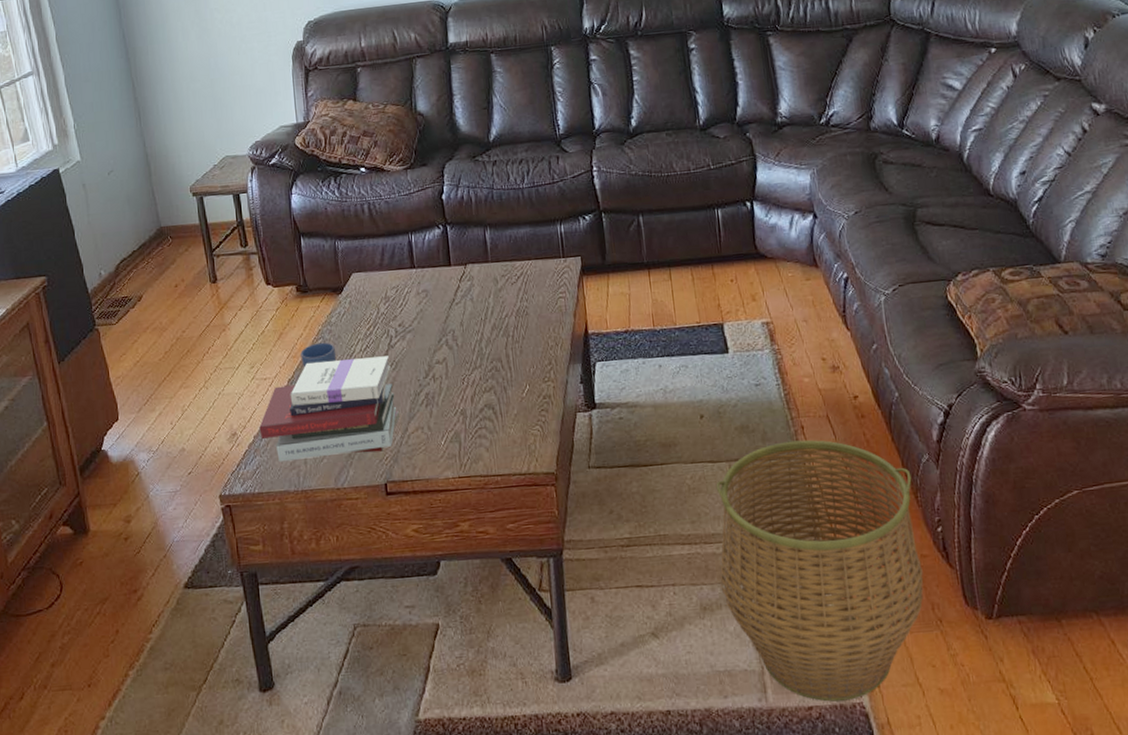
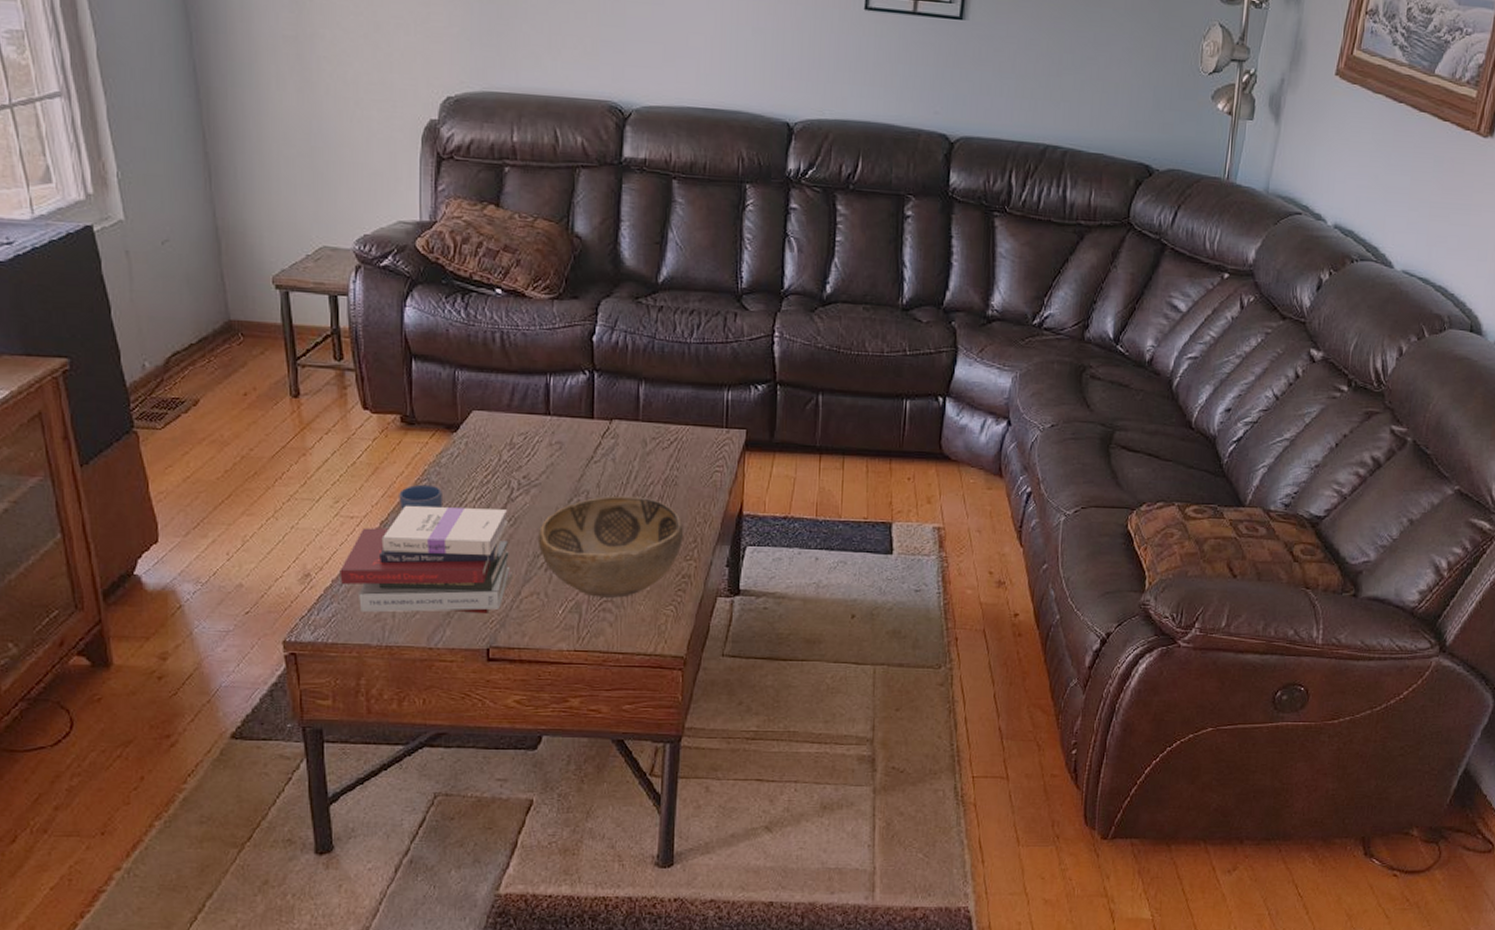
decorative bowl: none [416,329,540,426] -> present [537,496,684,599]
basket: present [715,439,924,702] -> none [845,651,1057,904]

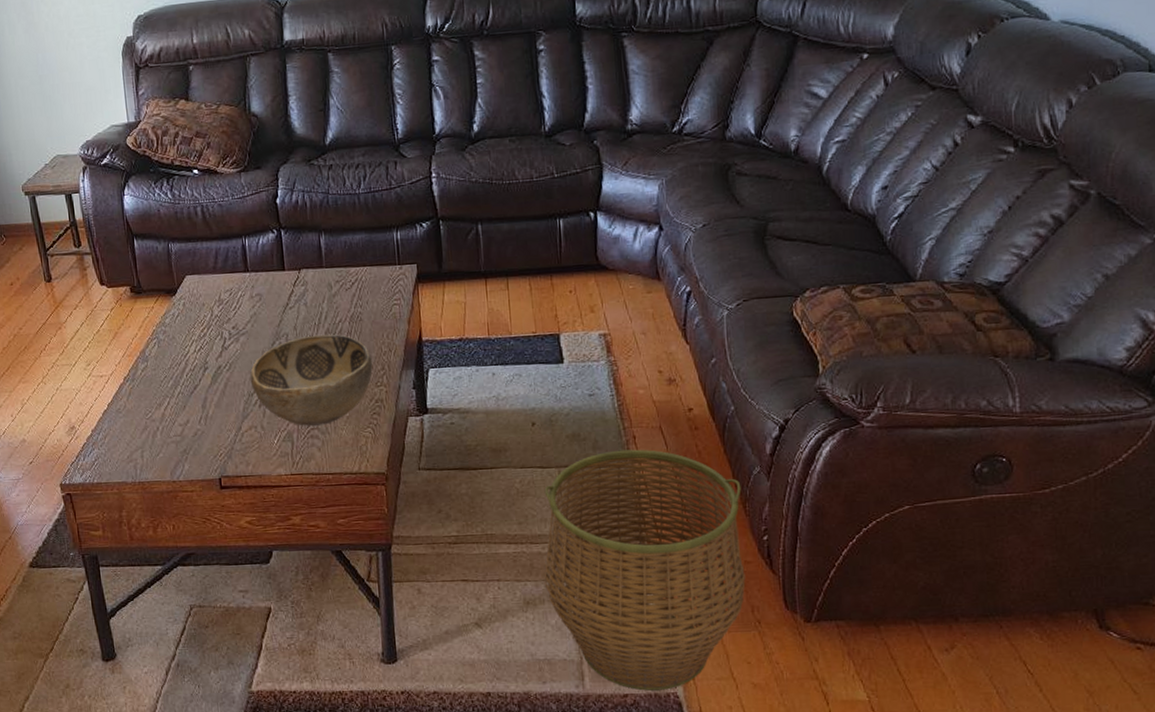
books: present [339,505,514,614] -> none [96,357,234,455]
mug: present [399,484,442,511] -> none [135,342,170,367]
basket: none [845,651,1057,904] -> present [544,449,746,691]

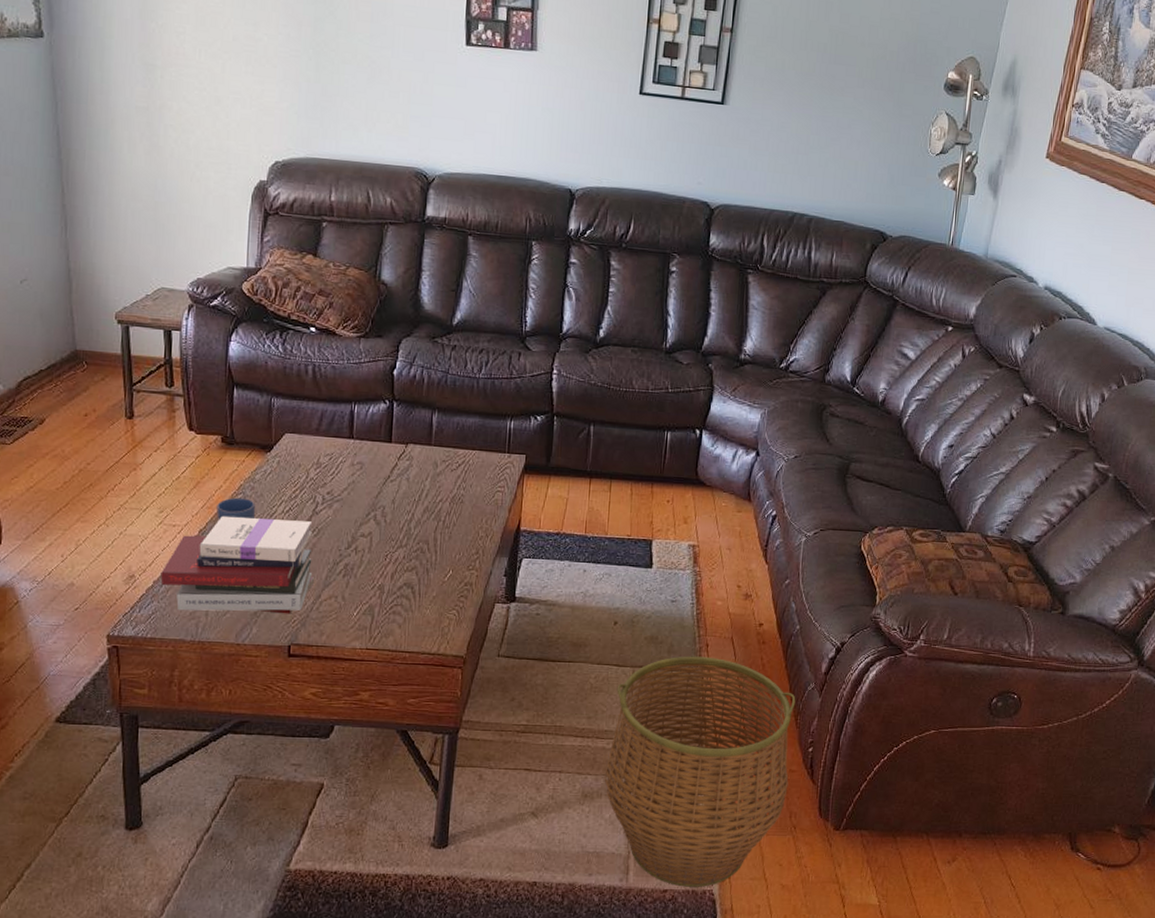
books: none [96,357,234,455] -> present [160,515,315,614]
mug: none [135,342,170,367] -> present [216,497,255,521]
decorative bowl: present [250,334,373,427] -> none [337,511,468,603]

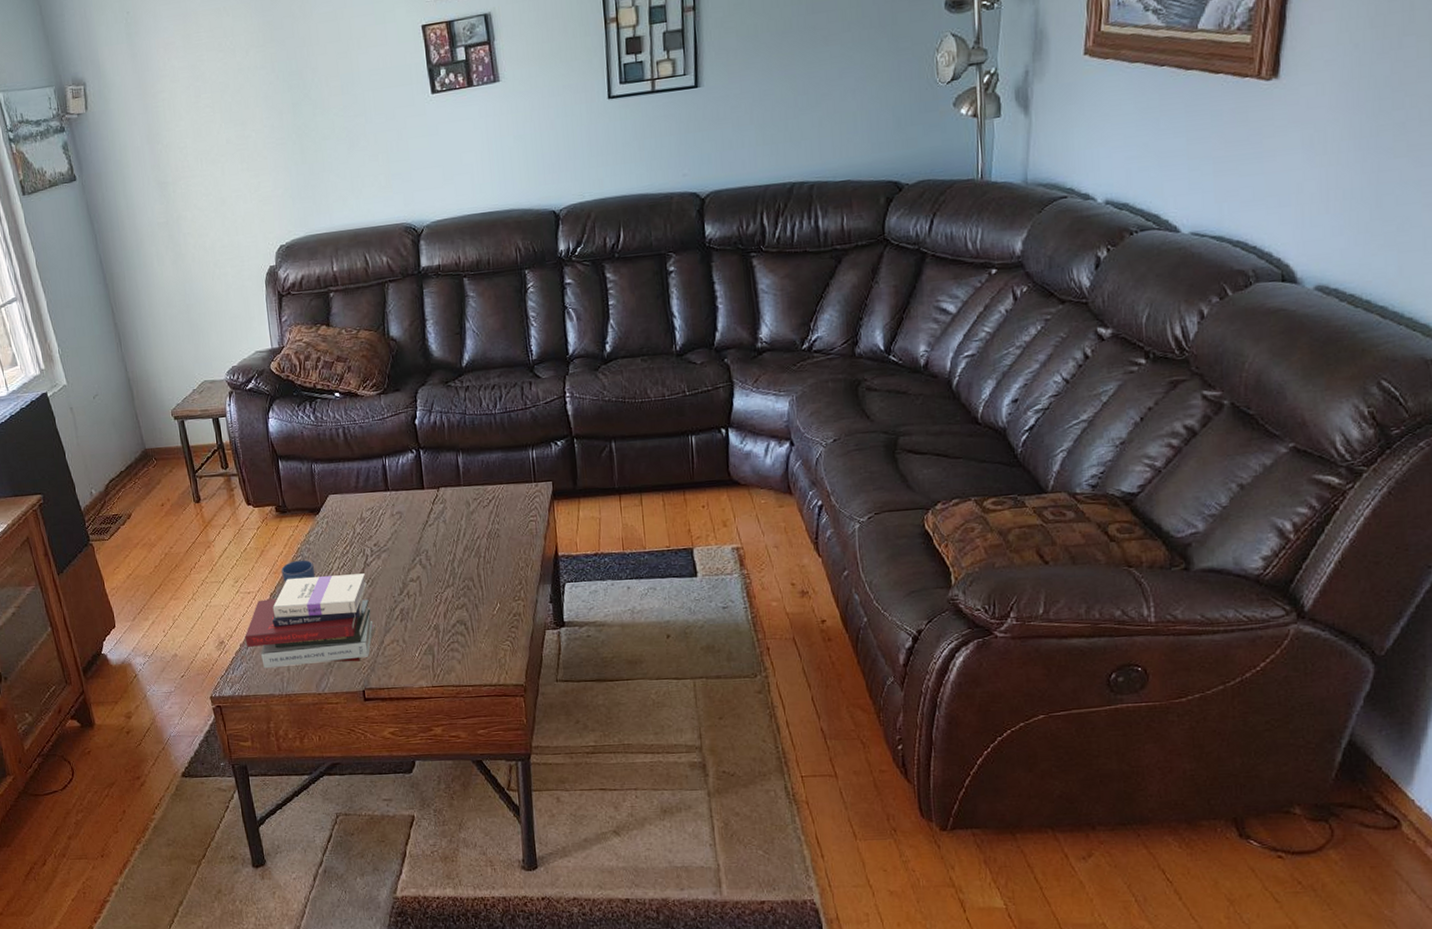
basket: present [604,656,796,887] -> none [679,660,881,898]

